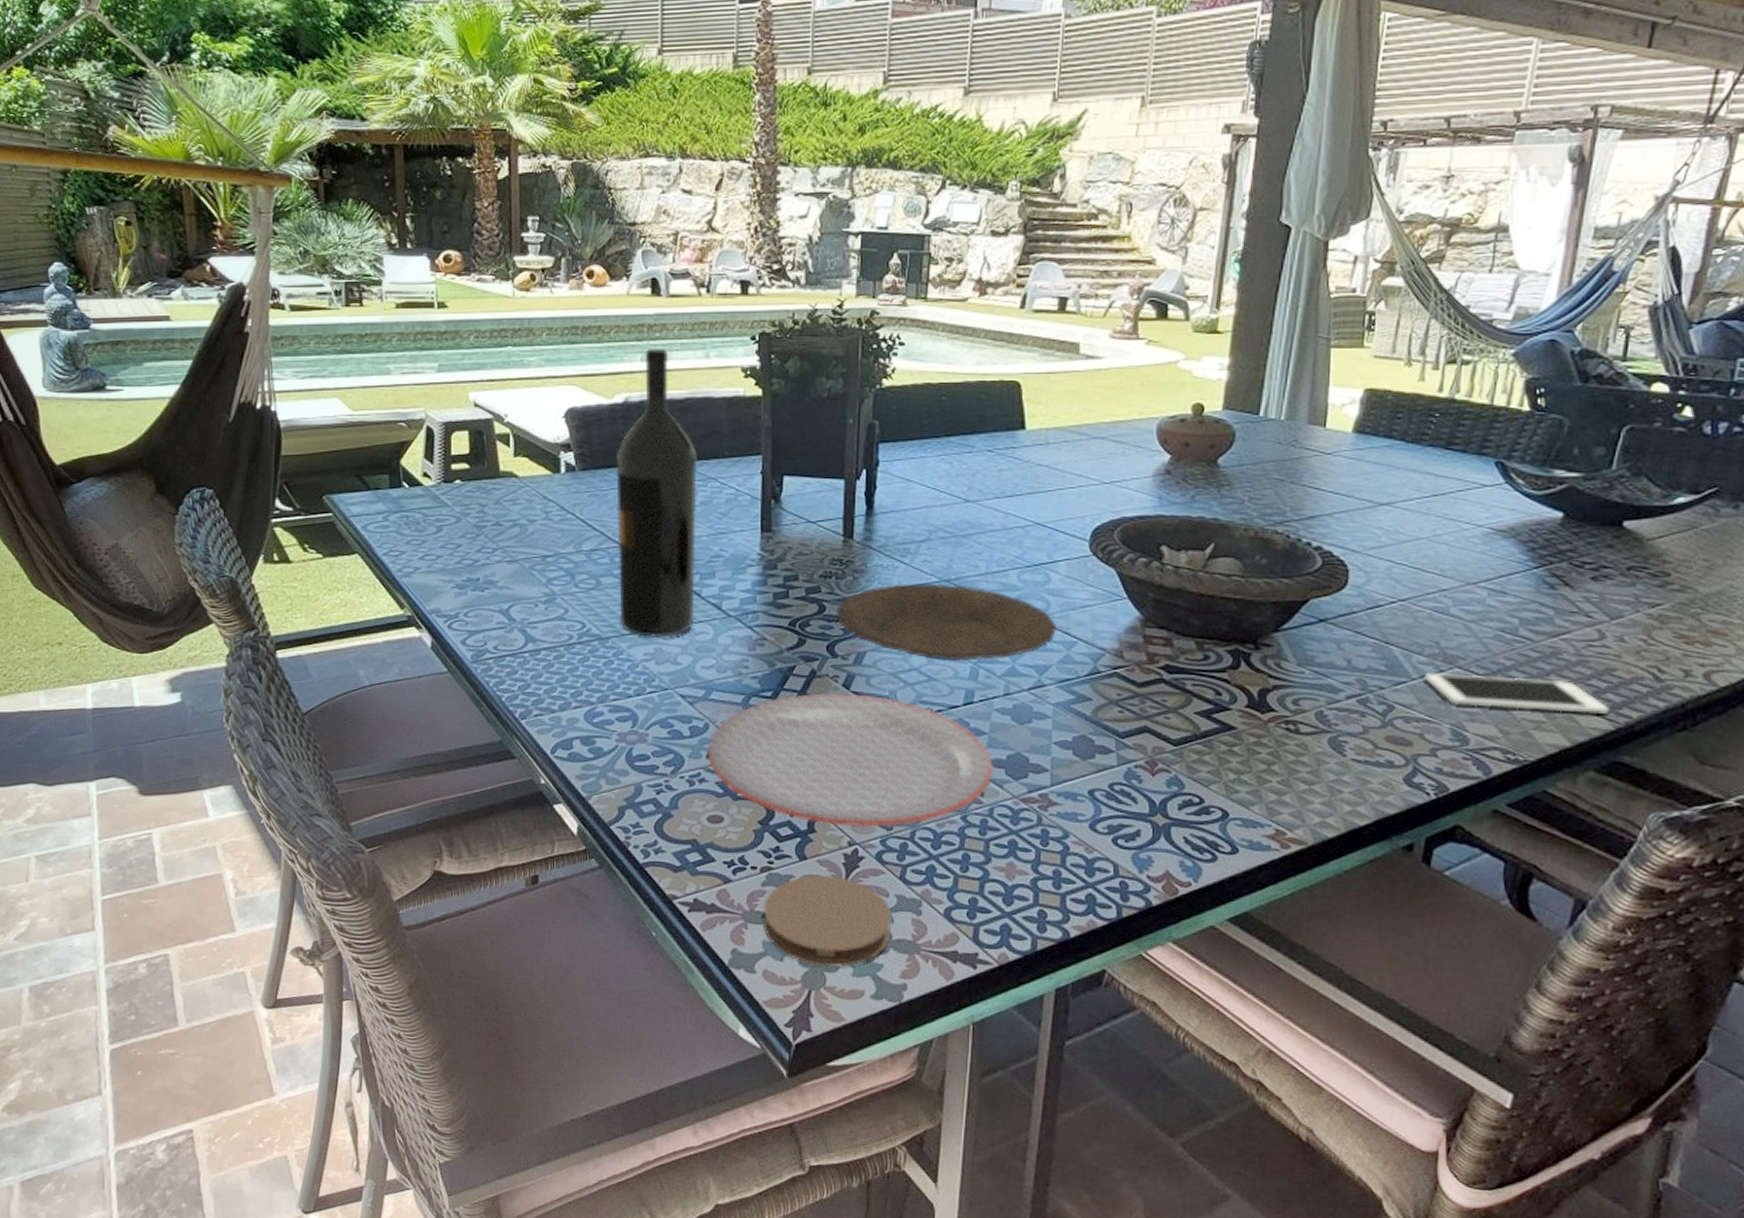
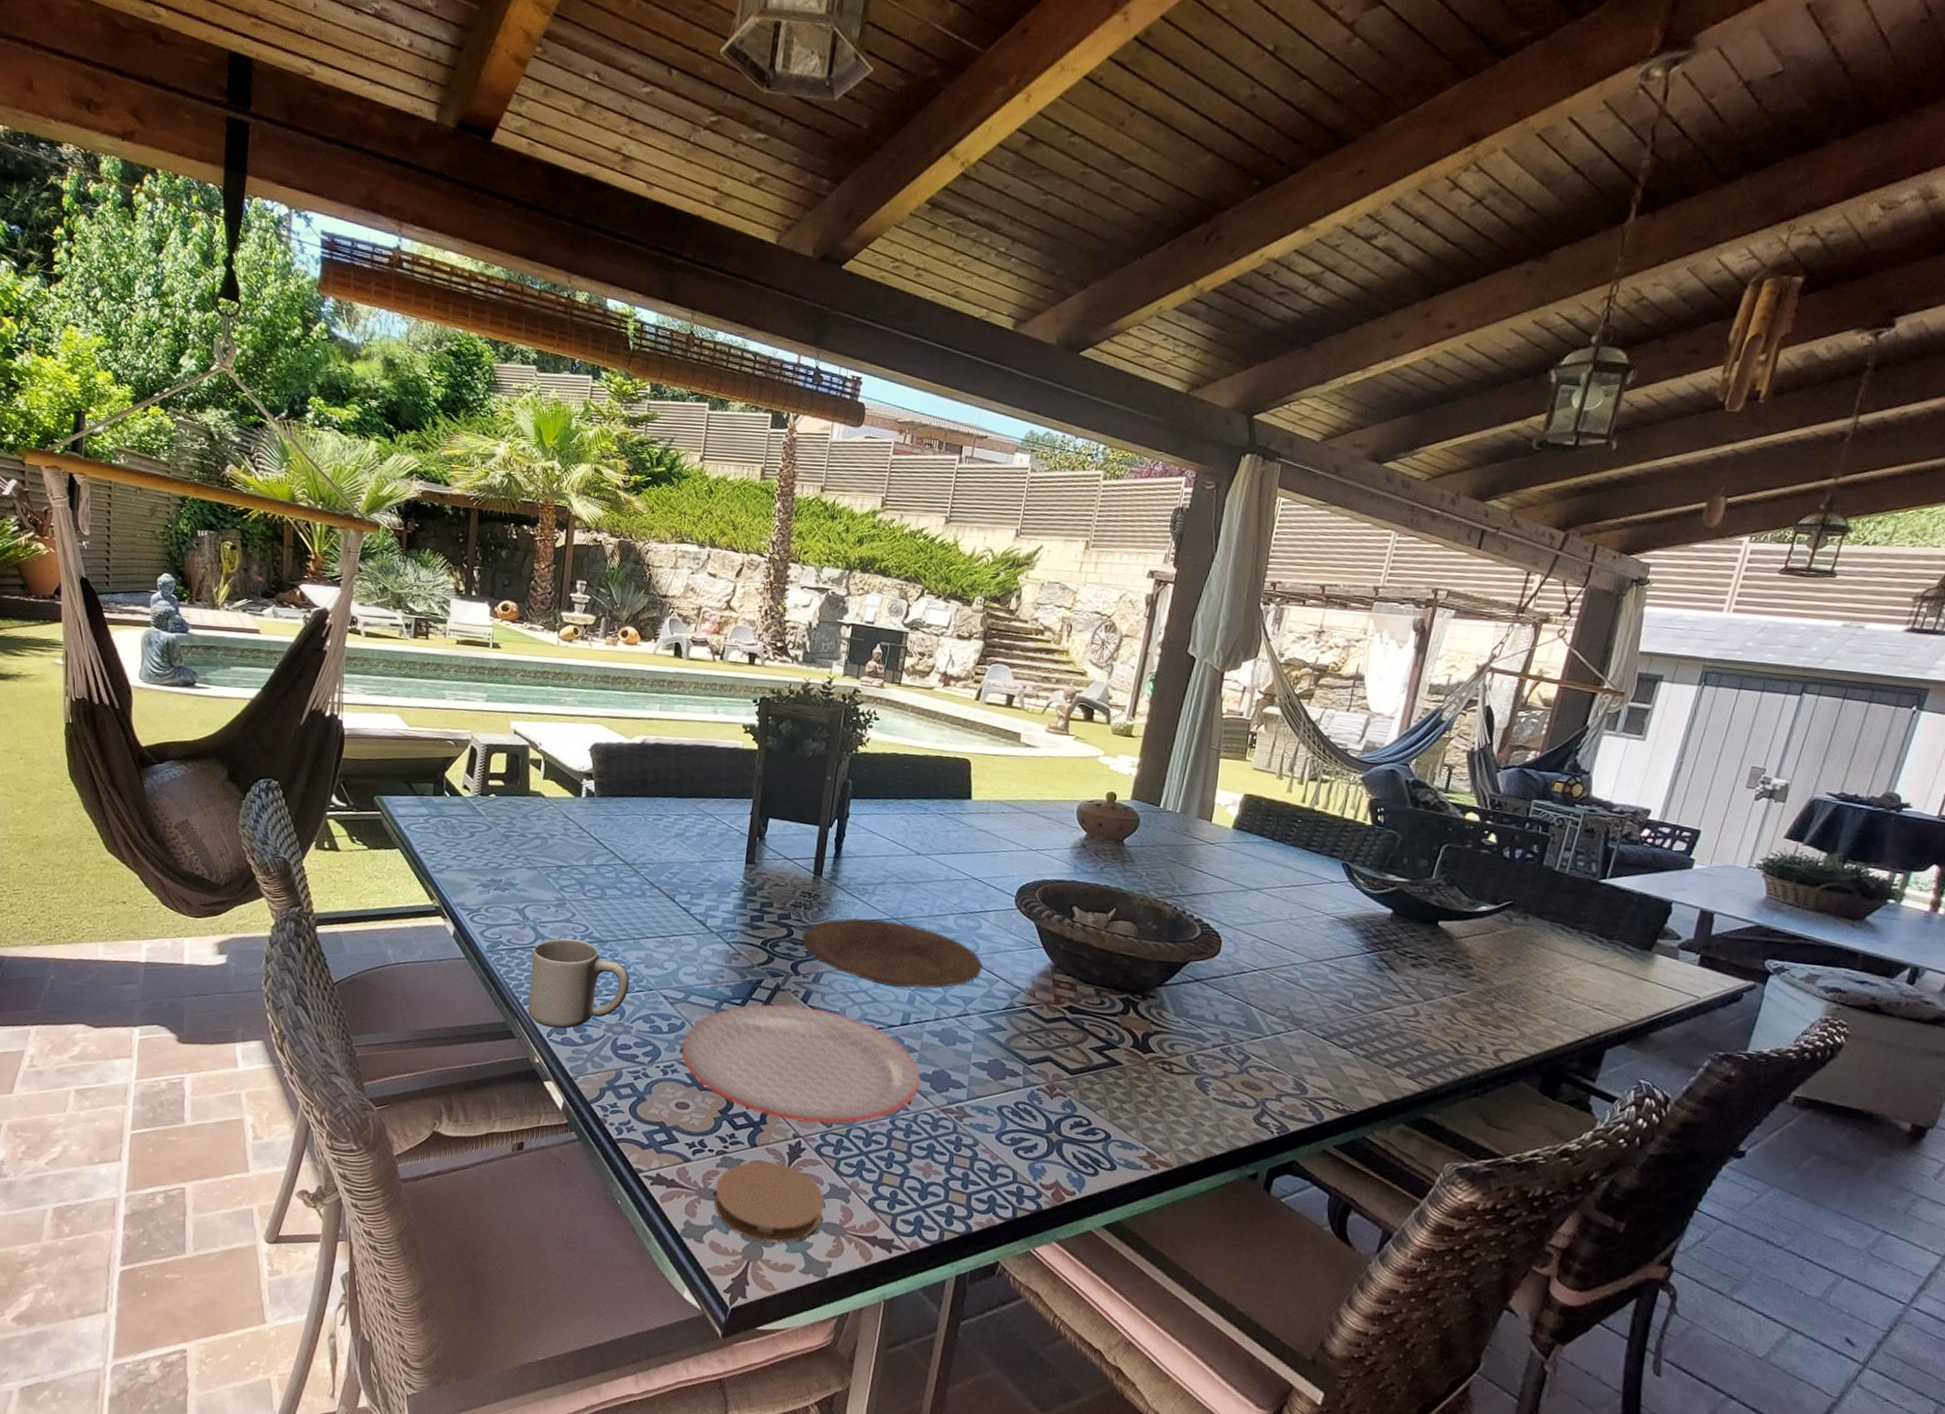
mug: none [524,639,639,743] -> present [528,938,630,1029]
wine bottle: present [616,348,697,637] -> none [618,700,699,945]
cell phone: present [1425,673,1610,714] -> none [1276,1031,1419,1078]

